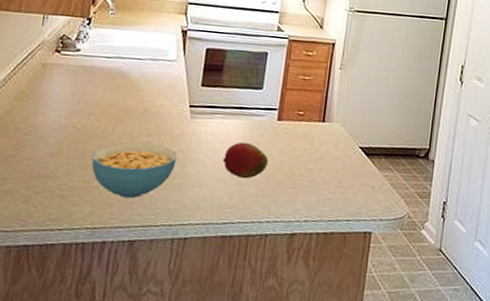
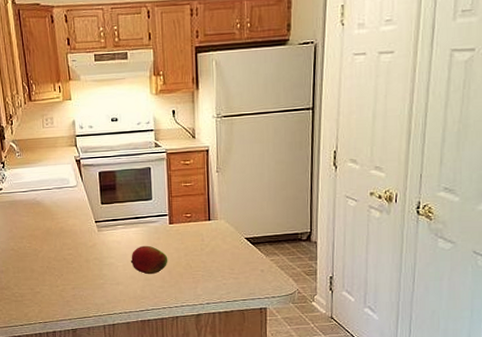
cereal bowl: present [91,142,177,199] -> none [31,255,94,299]

